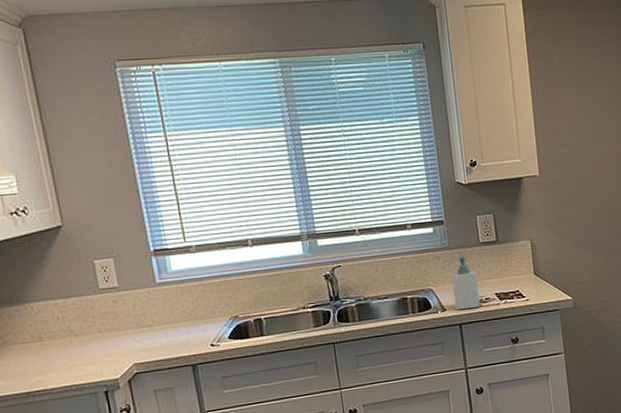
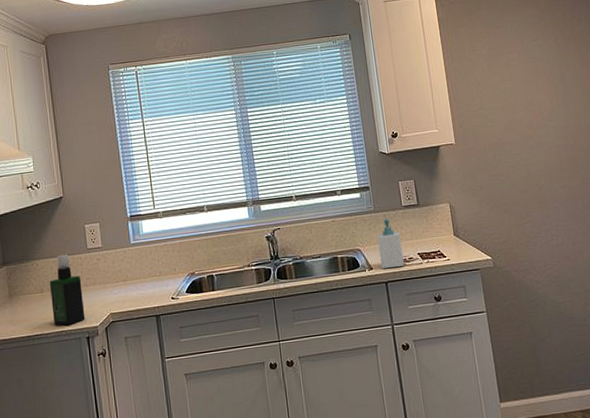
spray bottle: none [50,295,102,380] -> present [49,253,86,326]

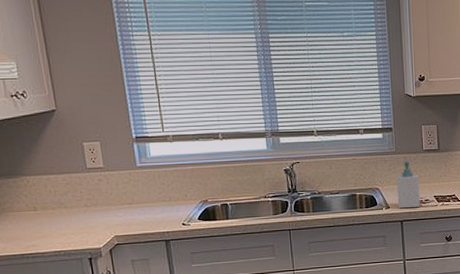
spray bottle: present [49,253,86,326] -> none [43,172,87,246]

